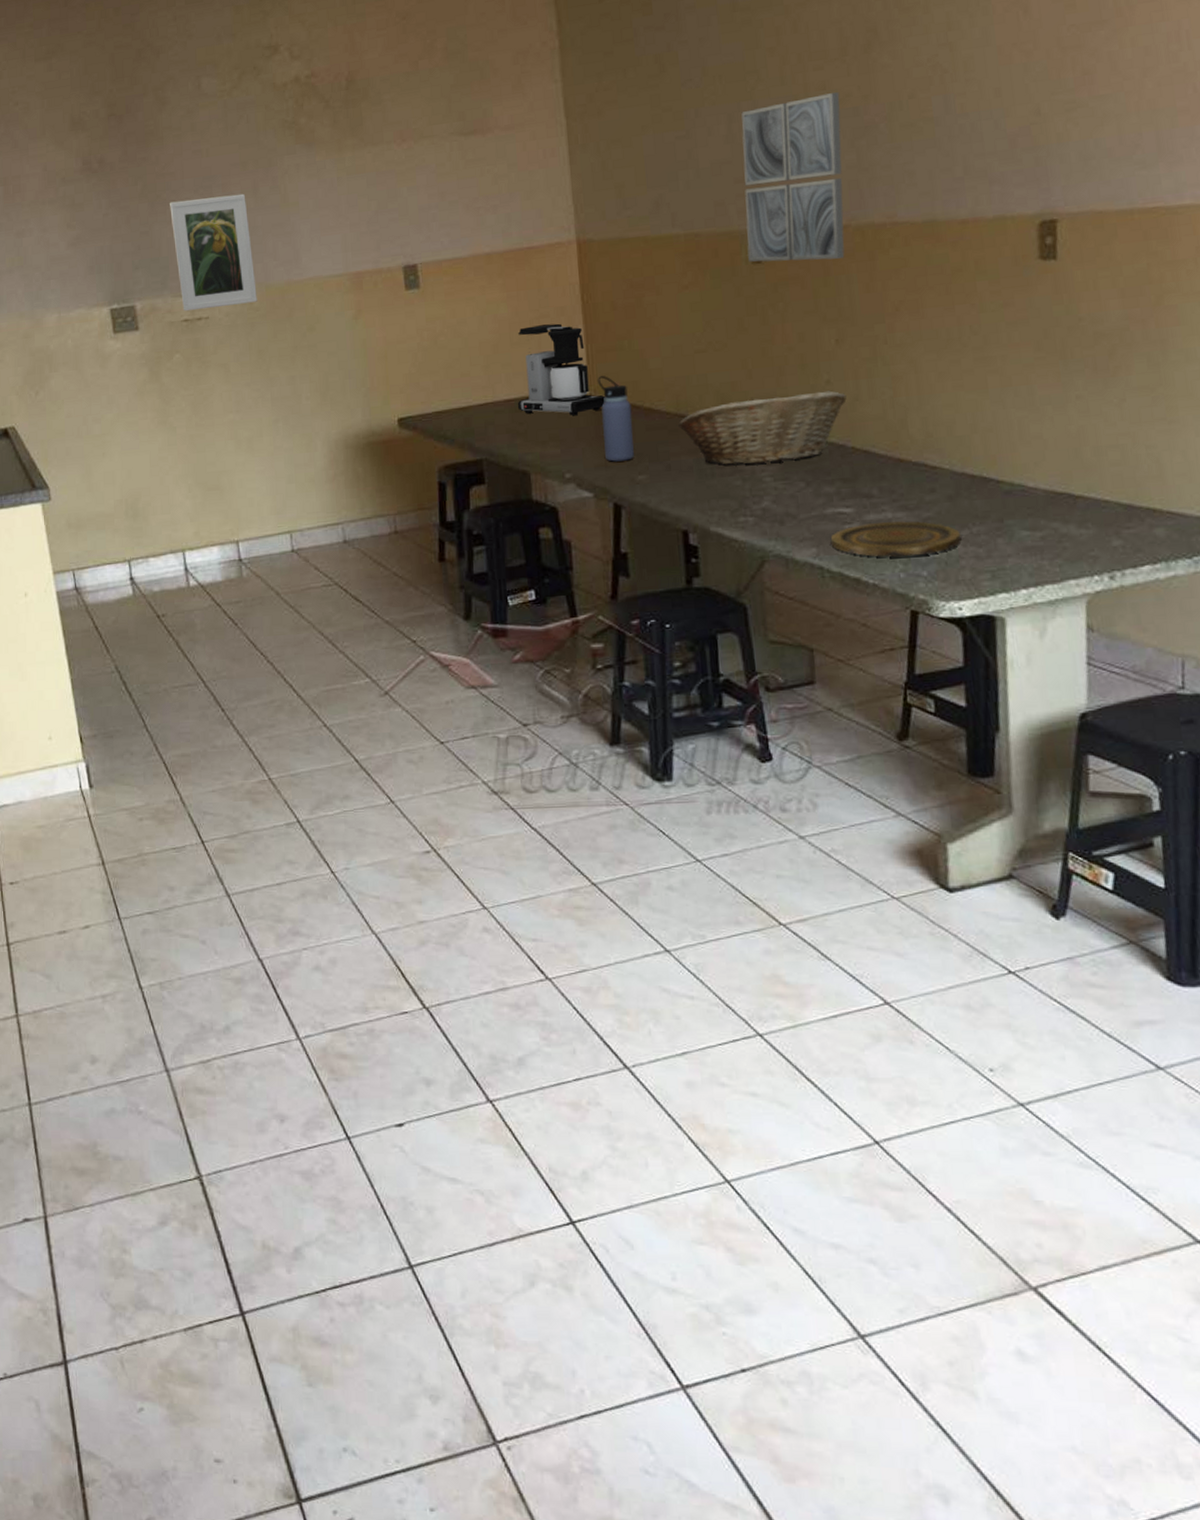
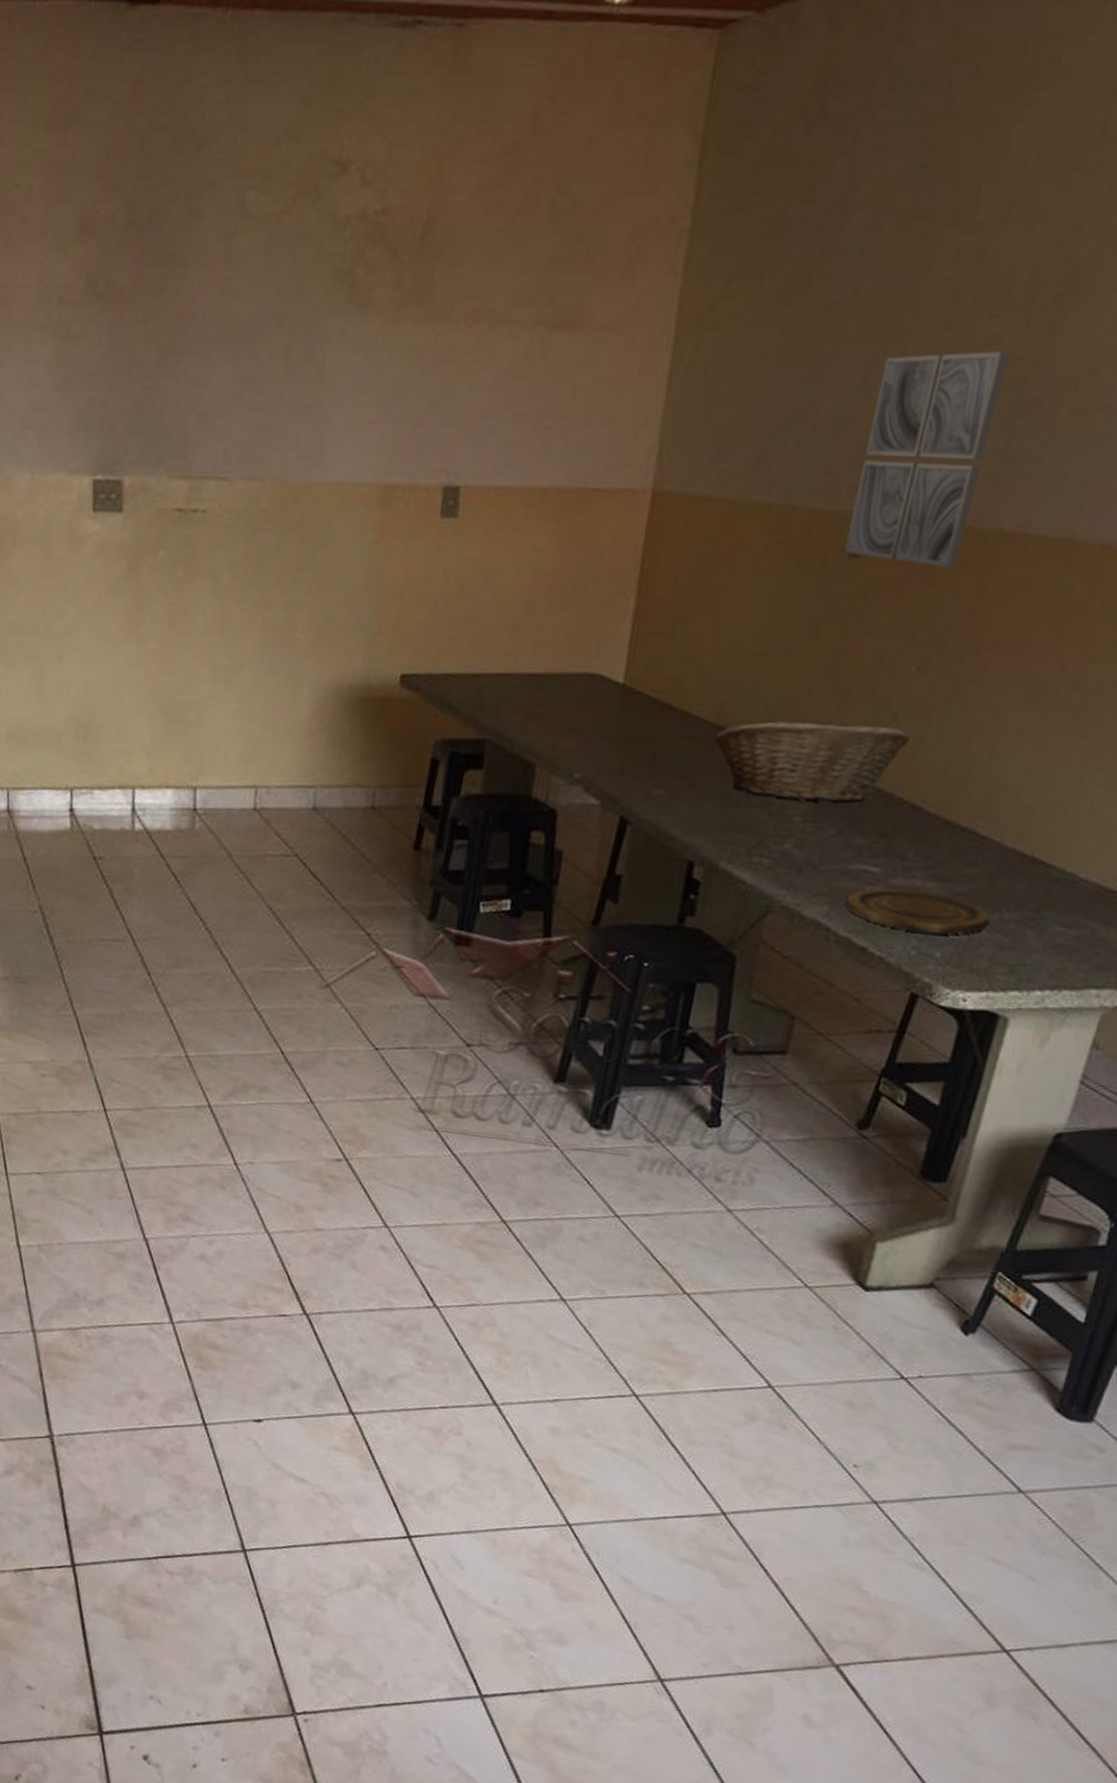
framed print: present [170,193,257,312] -> none [177,353,275,501]
coffee maker: present [517,323,605,416] -> none [538,588,640,707]
water bottle: present [597,375,634,462] -> none [623,662,668,770]

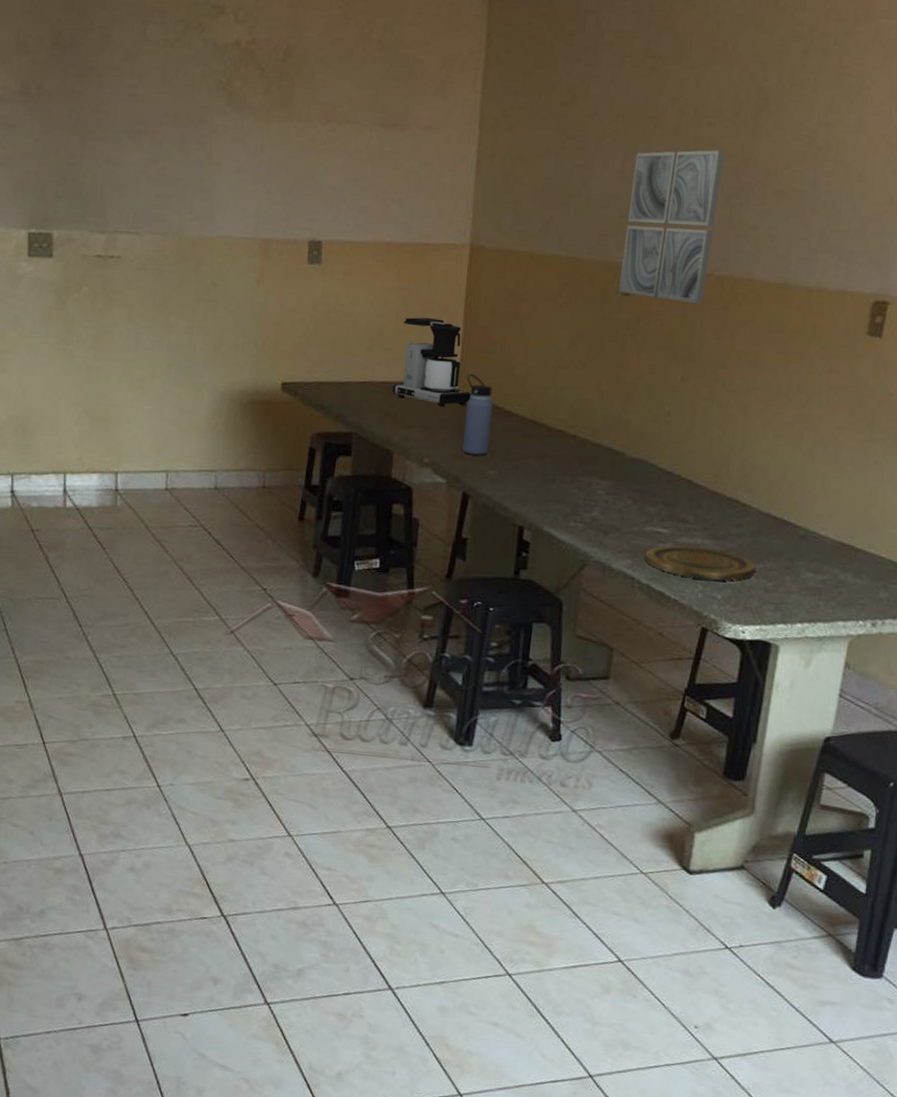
coffee maker: none [538,588,640,707] -> present [392,317,471,407]
water bottle: none [623,662,668,770] -> present [462,373,493,455]
fruit basket: present [714,720,911,802] -> none [531,417,682,479]

